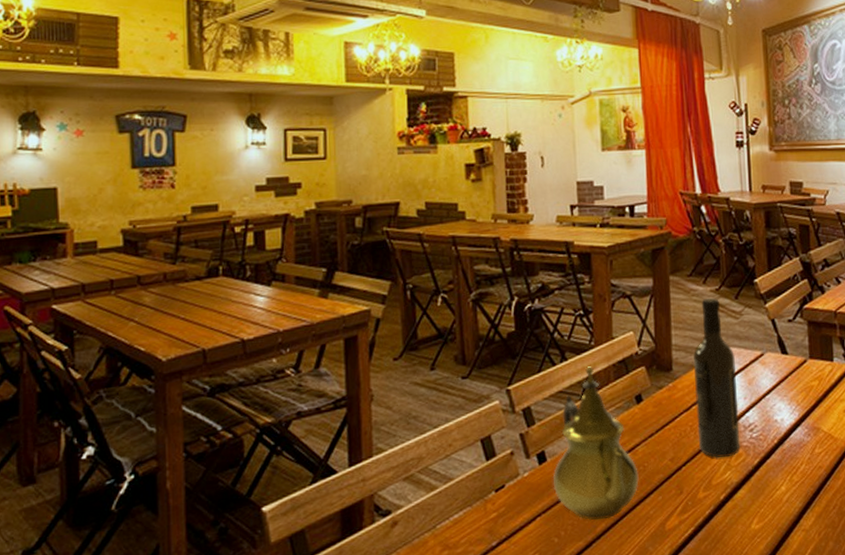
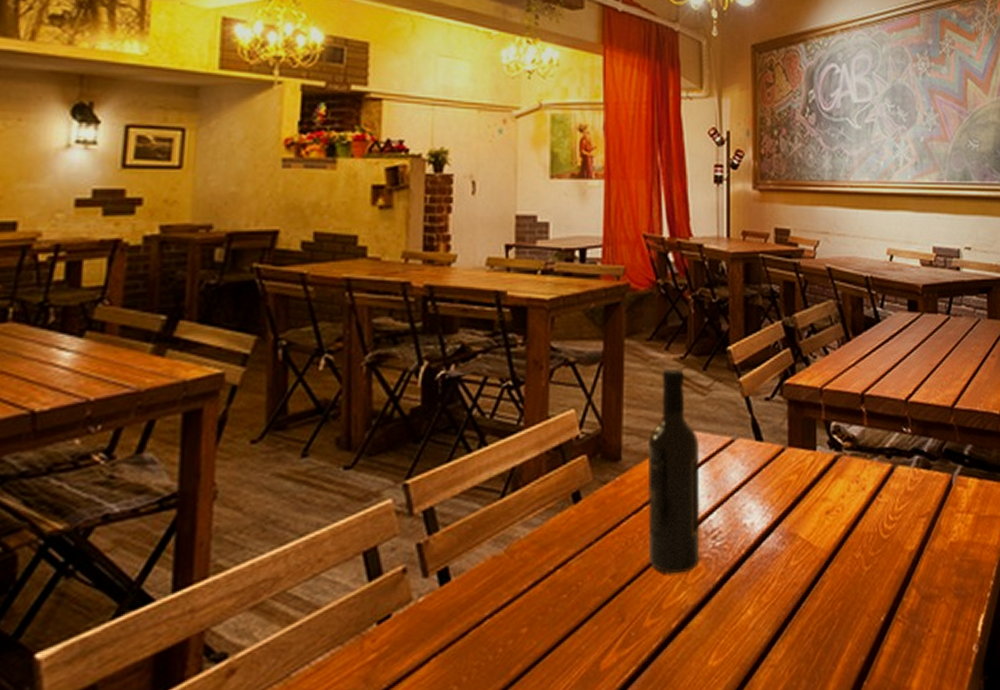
teapot: present [552,366,639,521] -> none [456,454,570,661]

